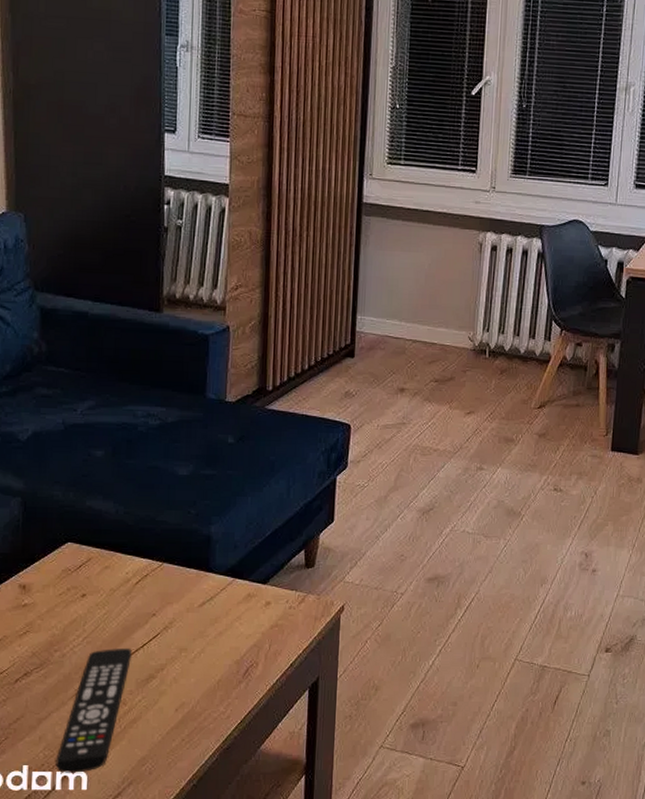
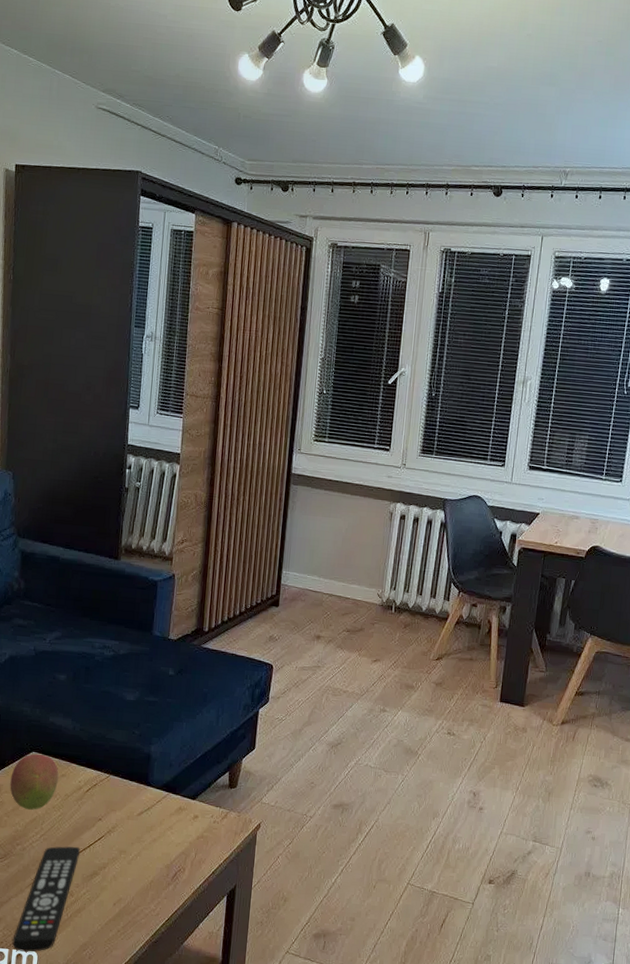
fruit: none [42,545,101,610] -> present [10,754,59,810]

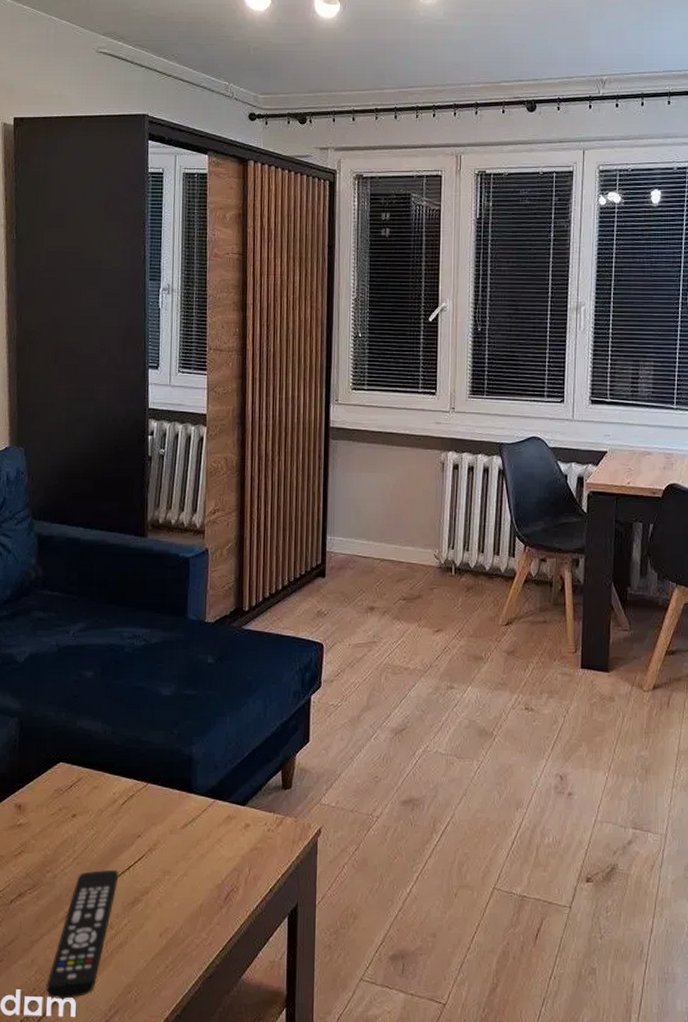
fruit: present [10,754,59,810] -> none [36,765,90,830]

